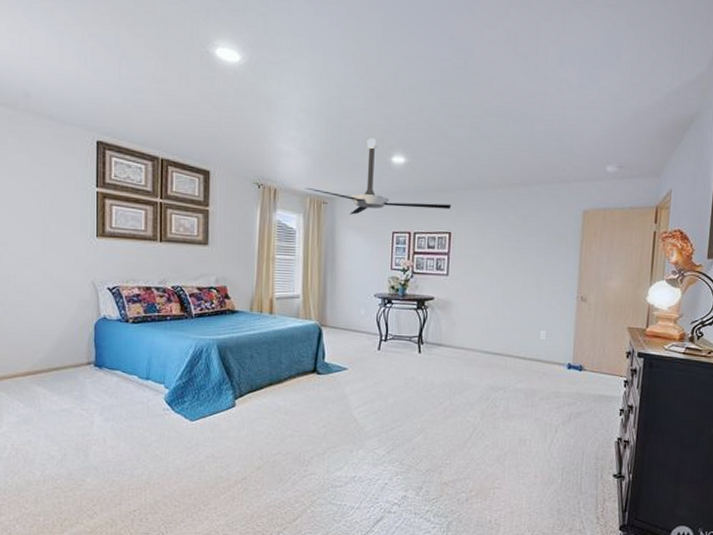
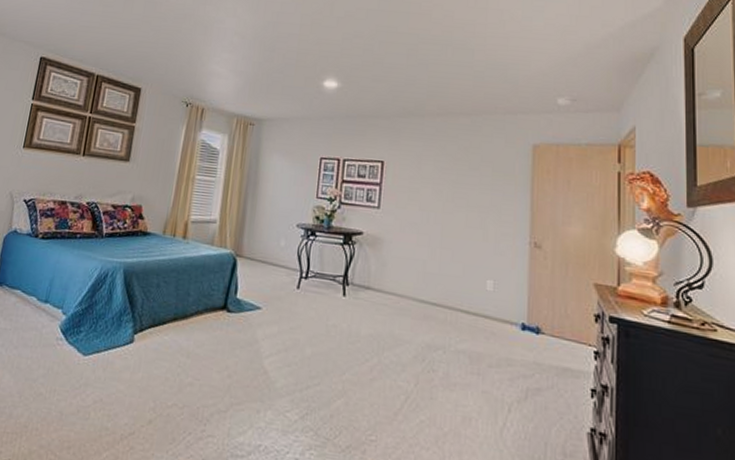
ceiling fan: present [305,138,452,215] -> none [232,62,385,138]

